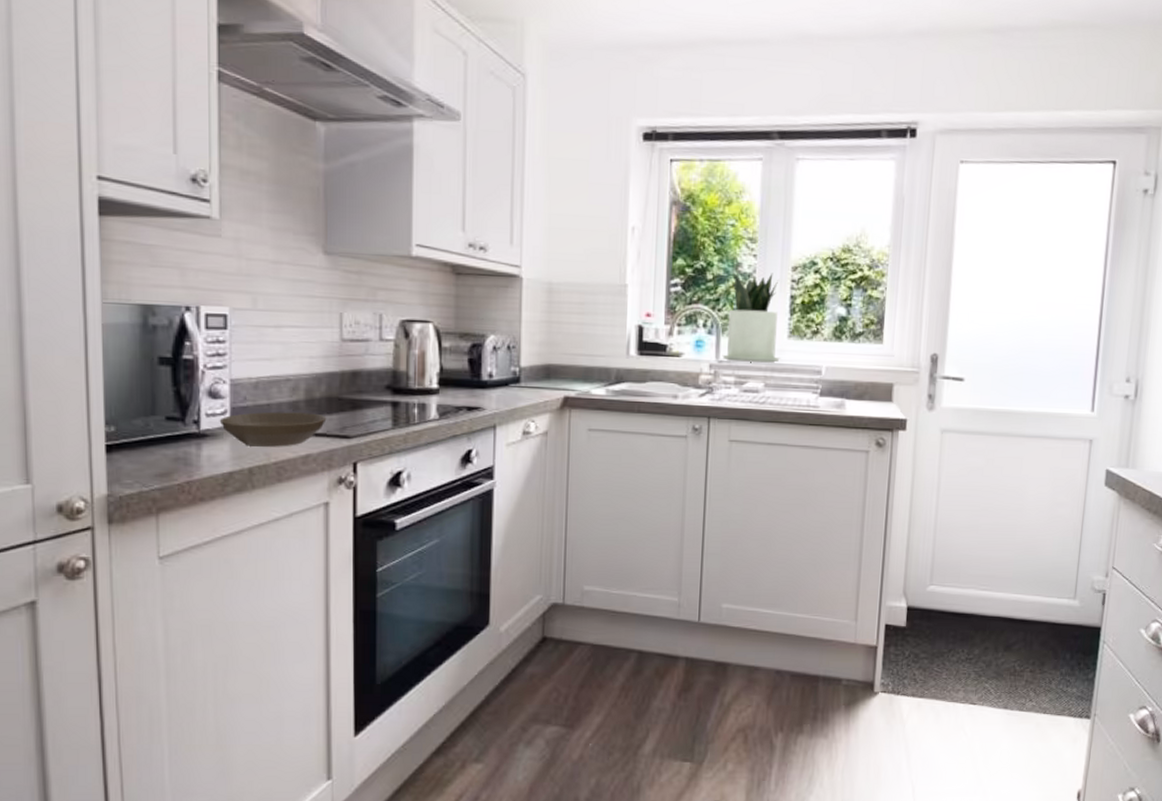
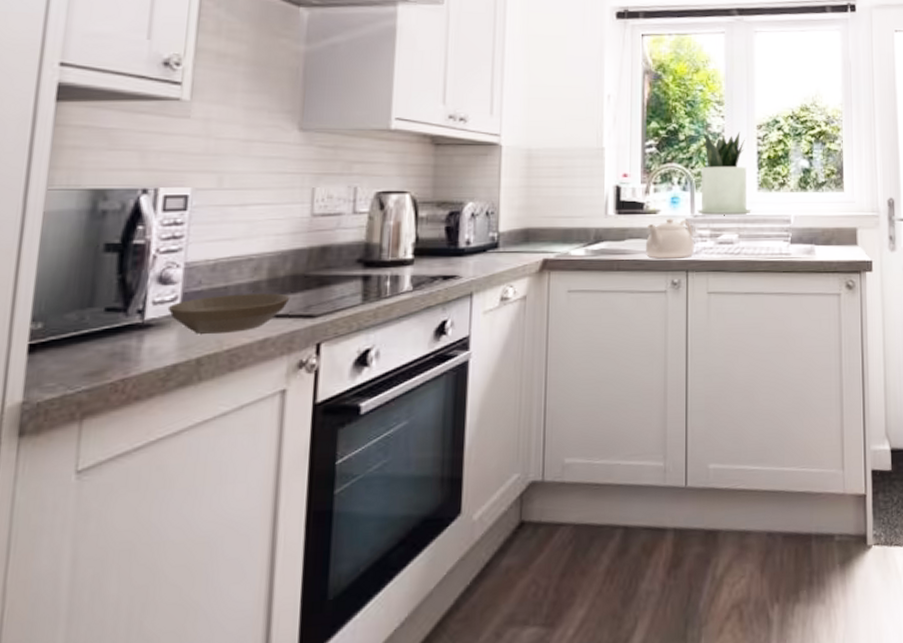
teapot: none [666,362,718,406] -> present [645,218,694,260]

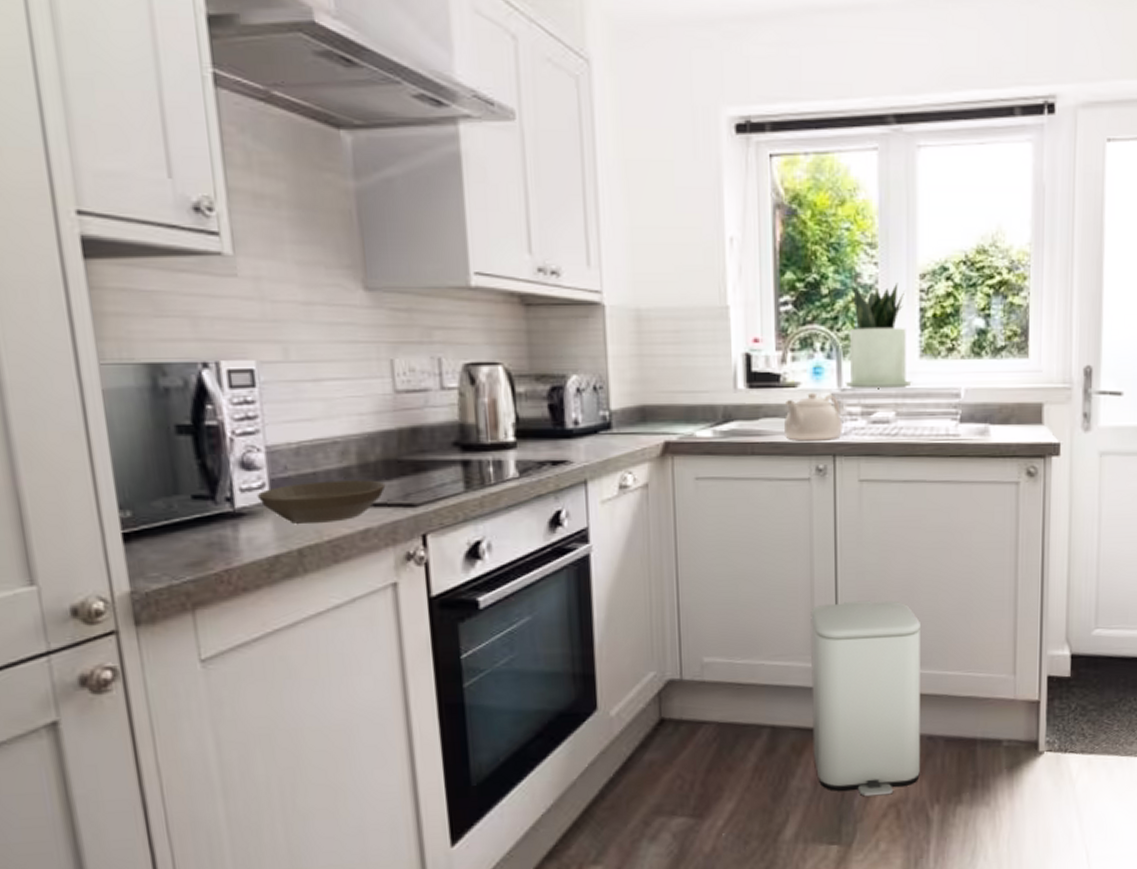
pedal bin: none [662,401,761,598] -> present [810,600,922,797]

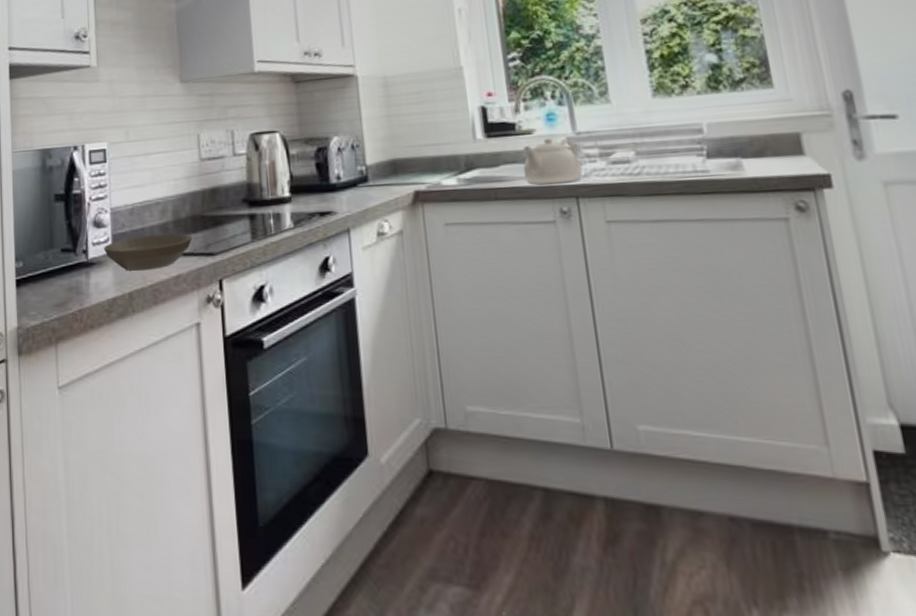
pedal bin: present [810,600,922,797] -> none [572,349,727,588]
planter: present [845,283,912,390] -> none [574,29,648,132]

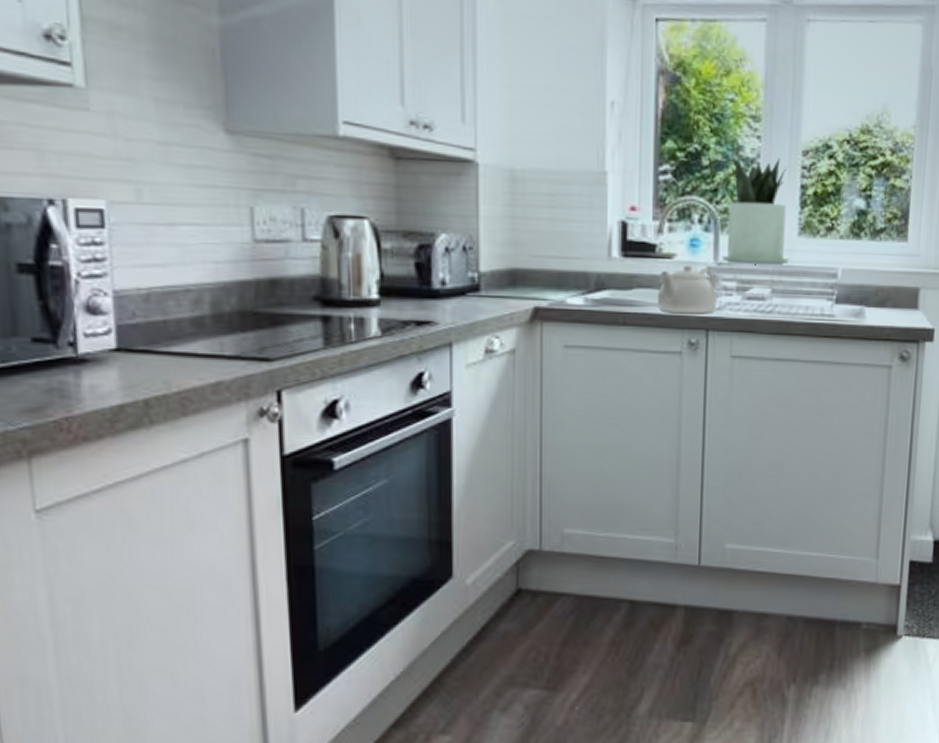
bowl: present [103,233,193,272] -> none [102,330,241,375]
planter: none [574,29,648,132] -> present [721,157,789,266]

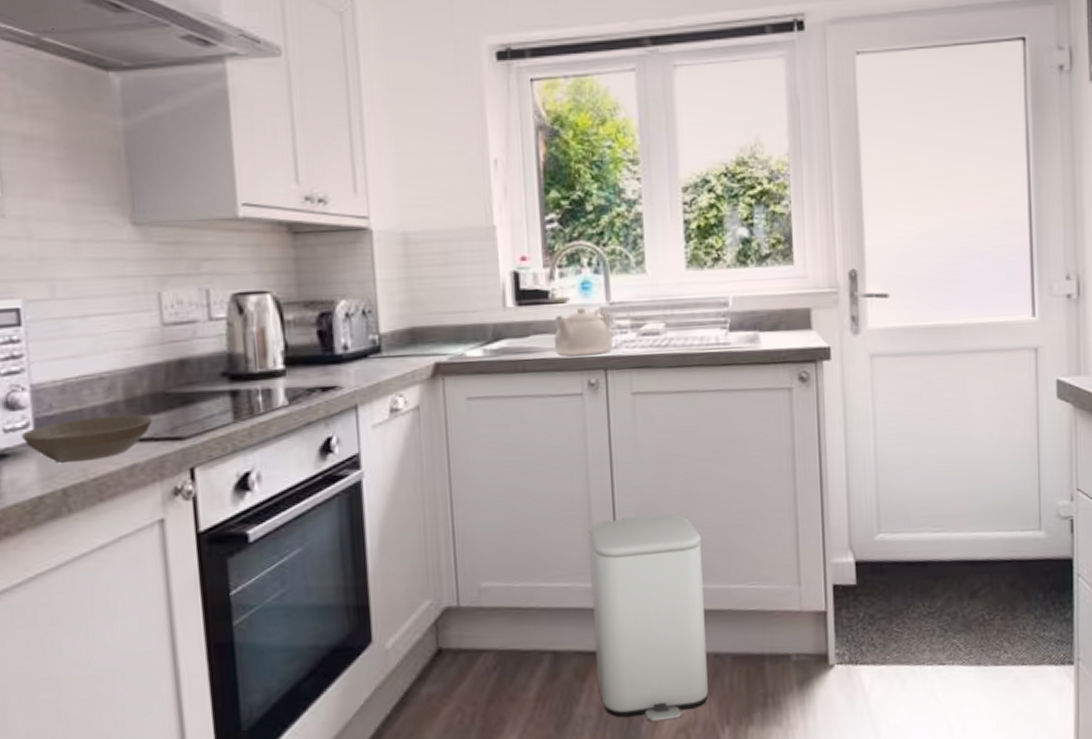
bowl: none [102,330,241,375] -> present [20,414,153,463]
pedal bin: none [671,478,787,675] -> present [588,514,708,722]
planter: present [721,157,789,266] -> none [613,196,680,302]

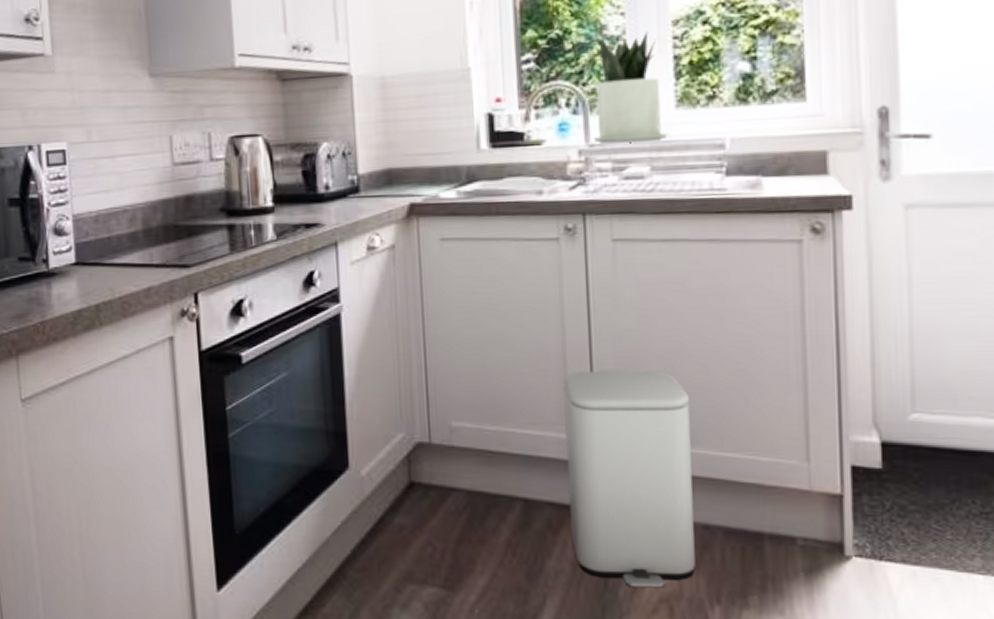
bowl: present [20,414,153,463] -> none [65,243,165,283]
teapot: present [553,307,613,358] -> none [528,149,592,201]
planter: none [613,196,680,302] -> present [593,31,668,144]

